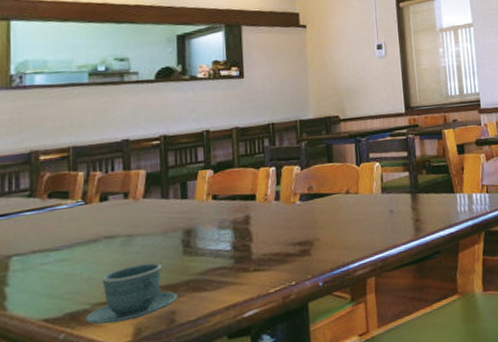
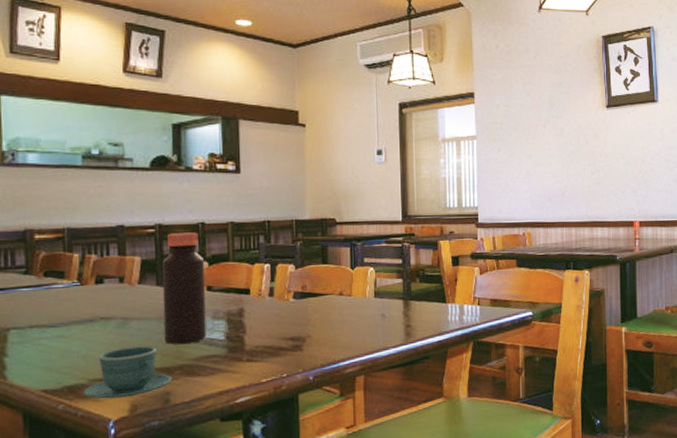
bottle: none [167,140,213,259] -> present [162,232,207,344]

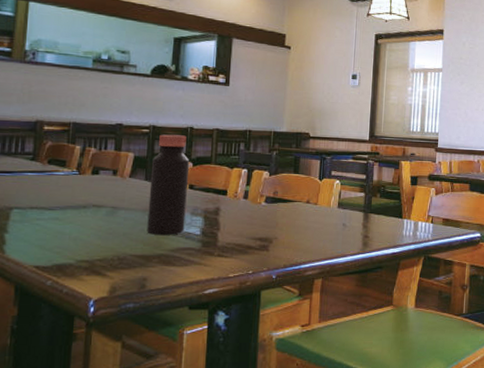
teacup: present [83,346,172,399] -> none [70,234,150,279]

